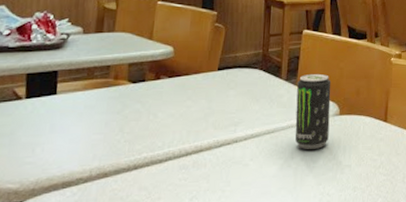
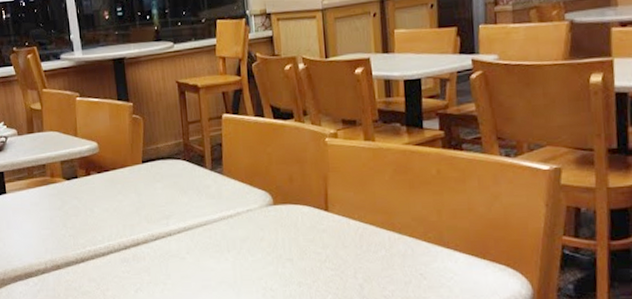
beverage can: present [295,73,331,149] -> none [223,160,265,242]

